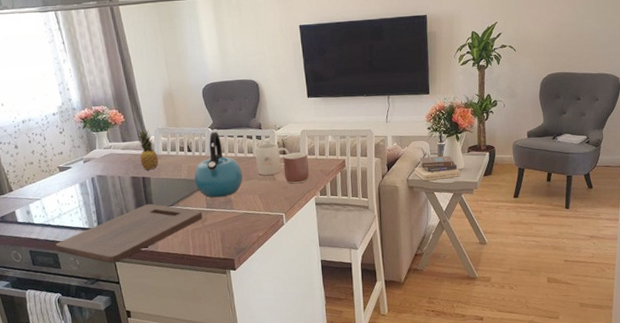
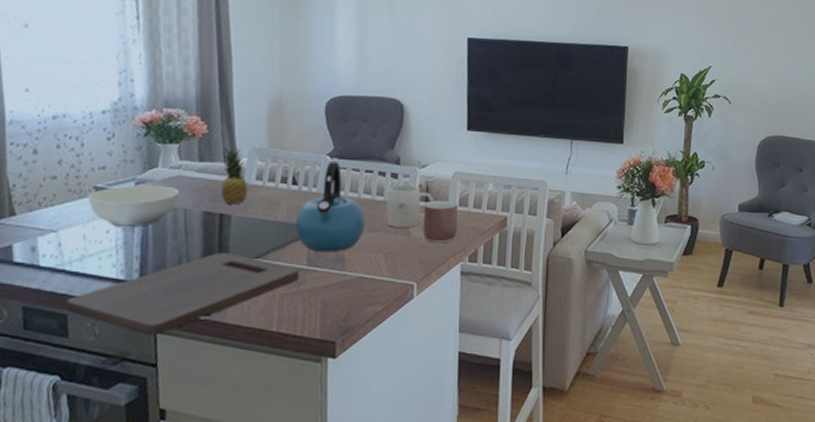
bowl: none [54,161,113,193] -> present [87,184,179,228]
books: present [414,155,460,181] -> none [596,223,653,256]

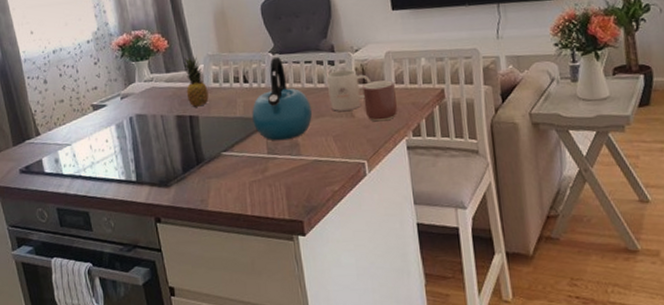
cutting board: present [66,252,300,335] -> none [87,149,263,225]
bowl: present [87,184,179,228] -> none [87,97,155,137]

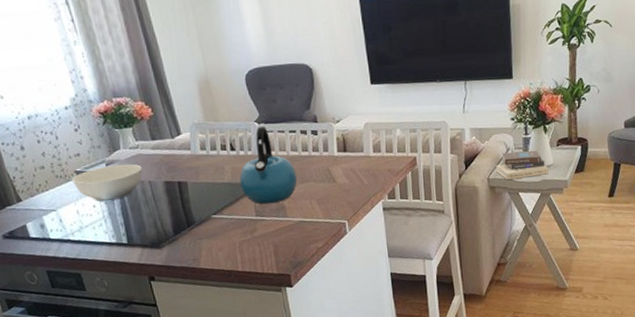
bowl: none [87,97,155,137] -> present [71,163,143,202]
fruit: present [183,56,209,107] -> none [169,124,197,174]
mug: present [327,69,372,111] -> none [310,138,352,177]
mug: present [362,80,397,122] -> none [343,149,375,187]
books: none [539,80,604,116] -> present [496,150,548,181]

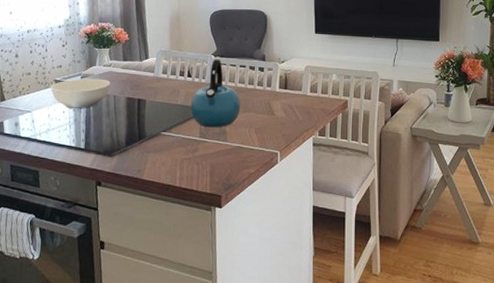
books: present [496,150,548,181] -> none [419,105,467,131]

